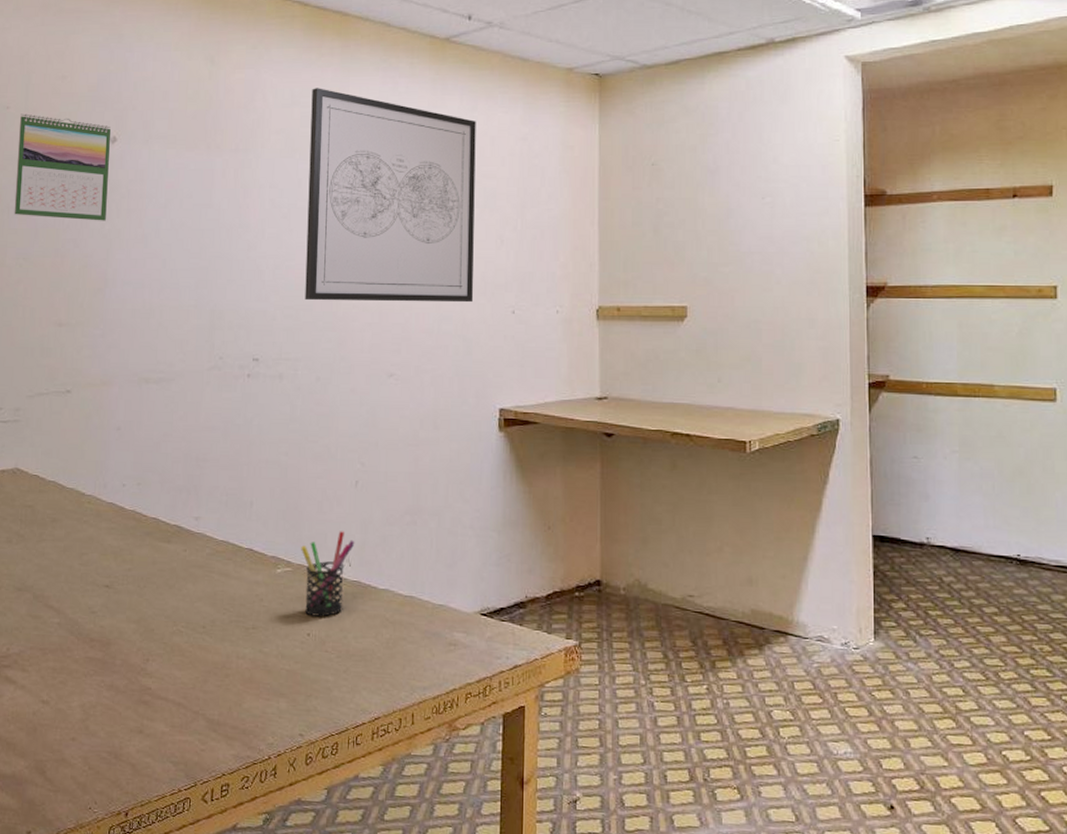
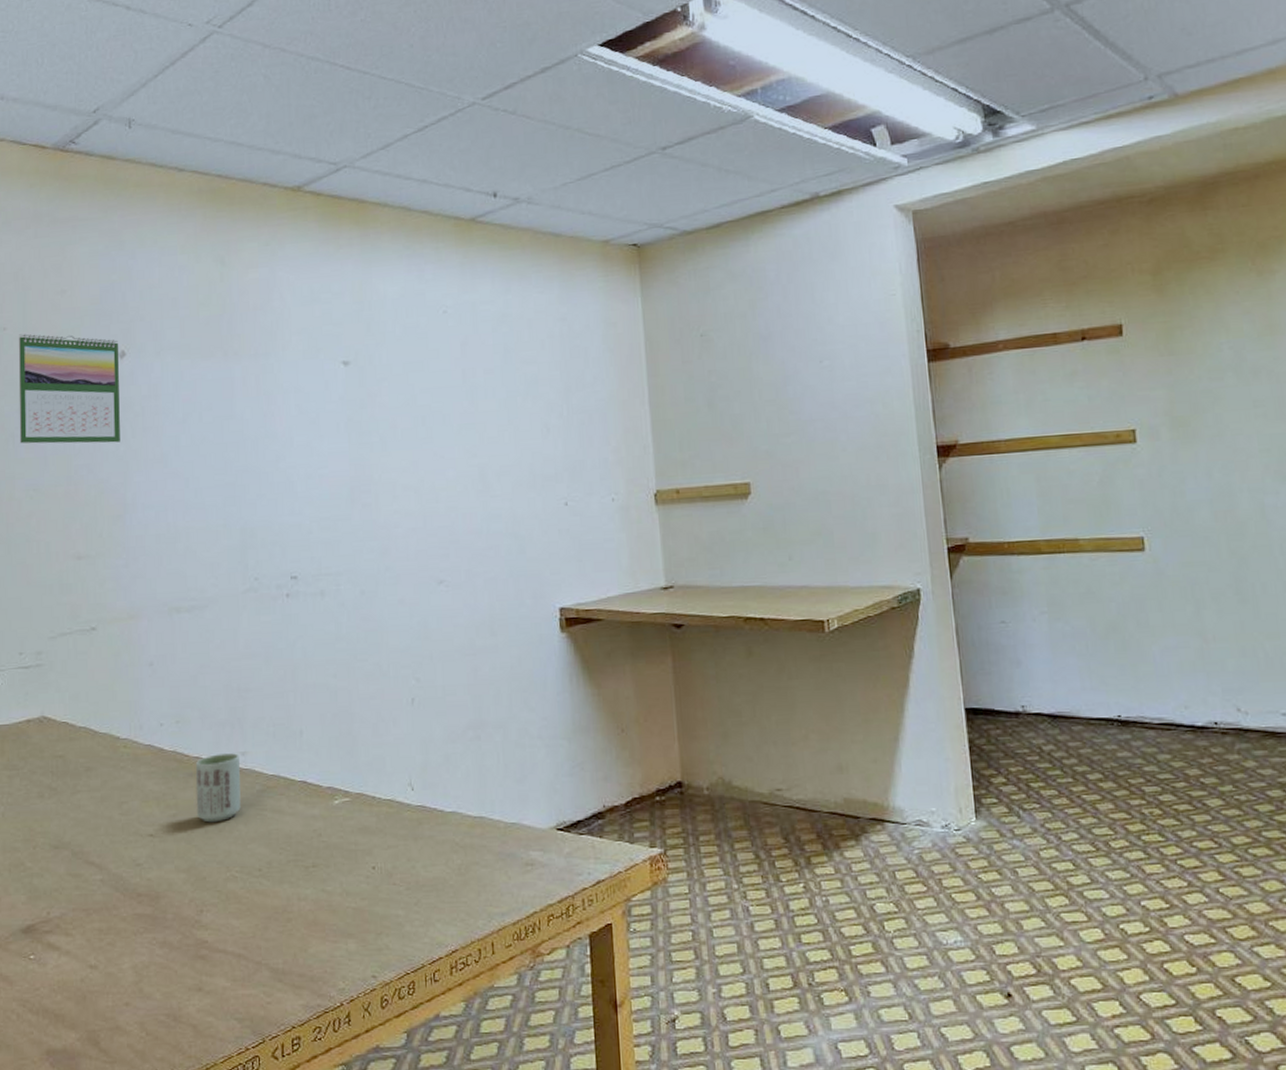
cup: none [150,517,193,580] -> present [195,753,241,823]
pen holder: present [301,531,355,617] -> none [358,753,416,848]
wall art: present [305,88,476,303] -> none [332,281,523,510]

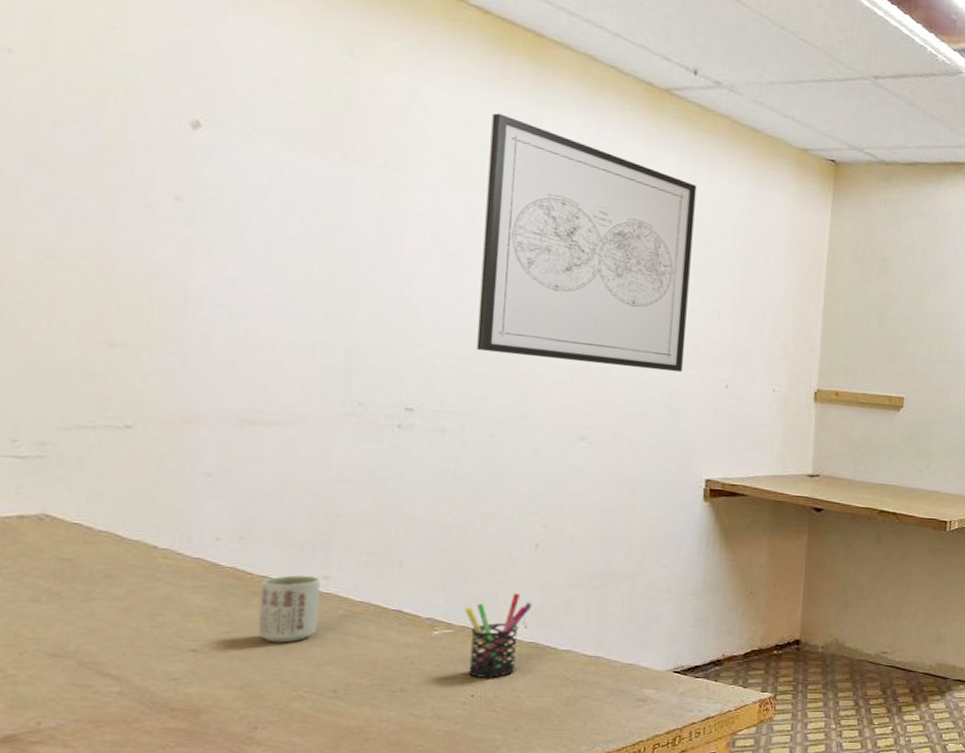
calendar: present [18,333,120,444] -> none [26,63,191,225]
wall art: none [332,281,523,510] -> present [476,113,697,373]
pen holder: none [358,753,416,848] -> present [465,593,533,678]

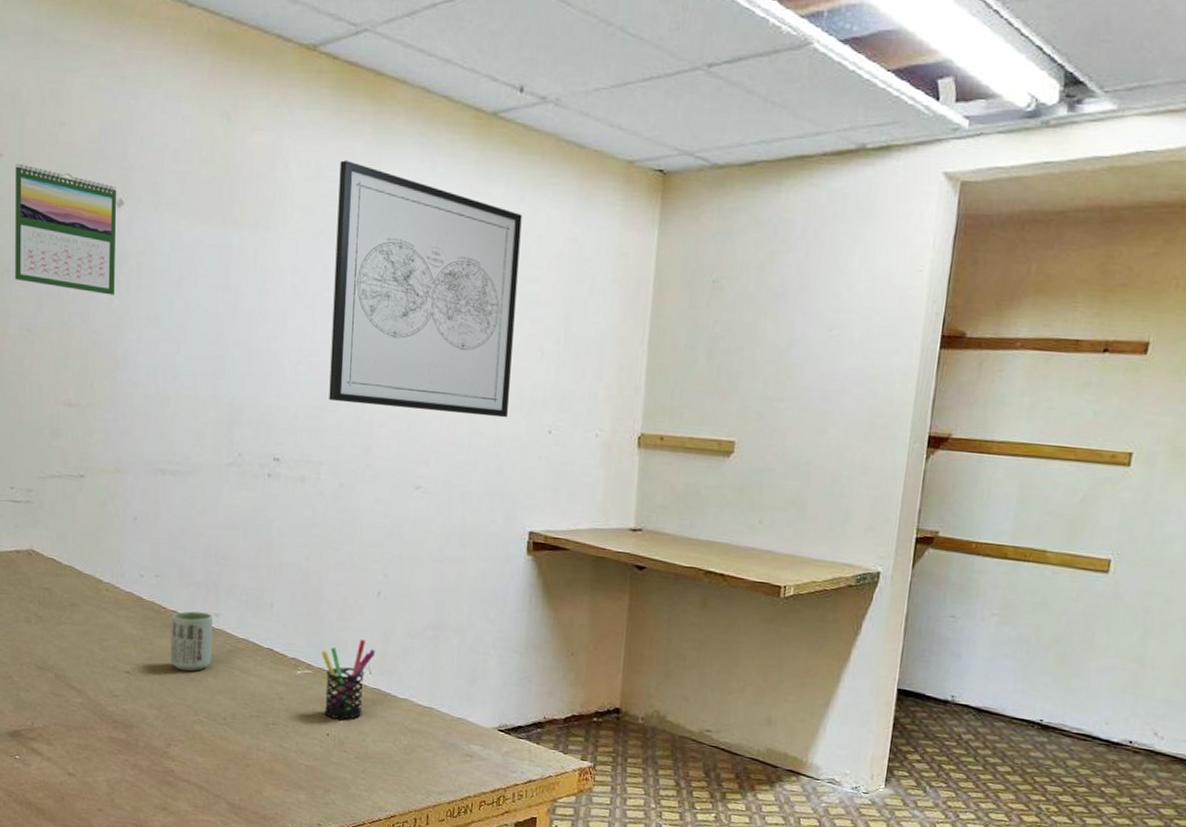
calendar: none [26,63,191,225] -> present [14,163,116,295]

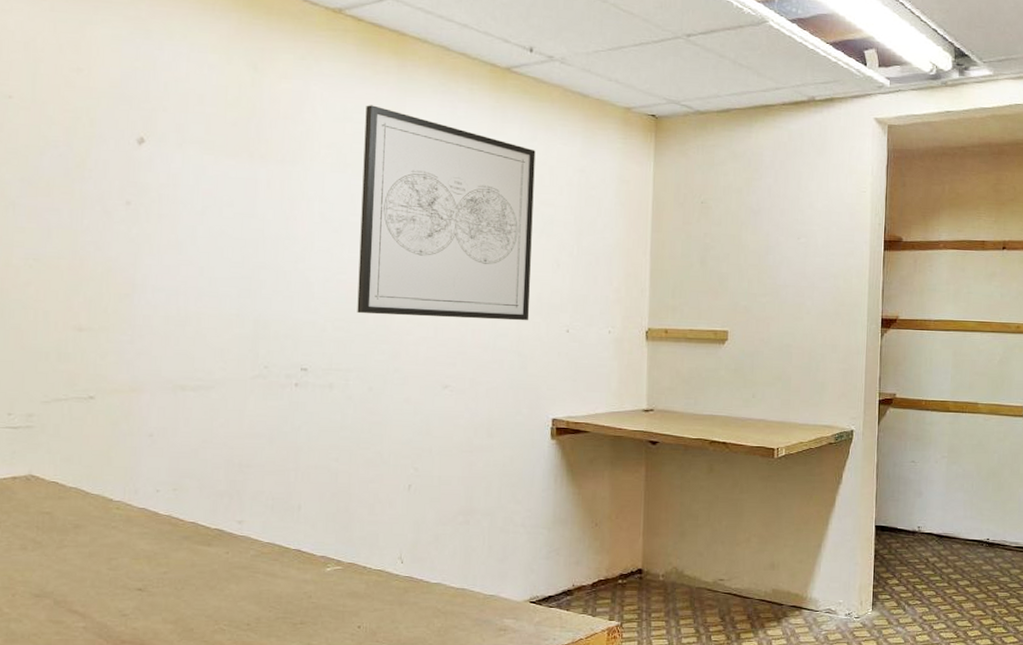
calendar: present [14,163,116,295] -> none [20,105,137,225]
cup: present [170,611,213,671] -> none [188,521,236,581]
pen holder: present [321,639,376,719] -> none [352,531,408,610]

